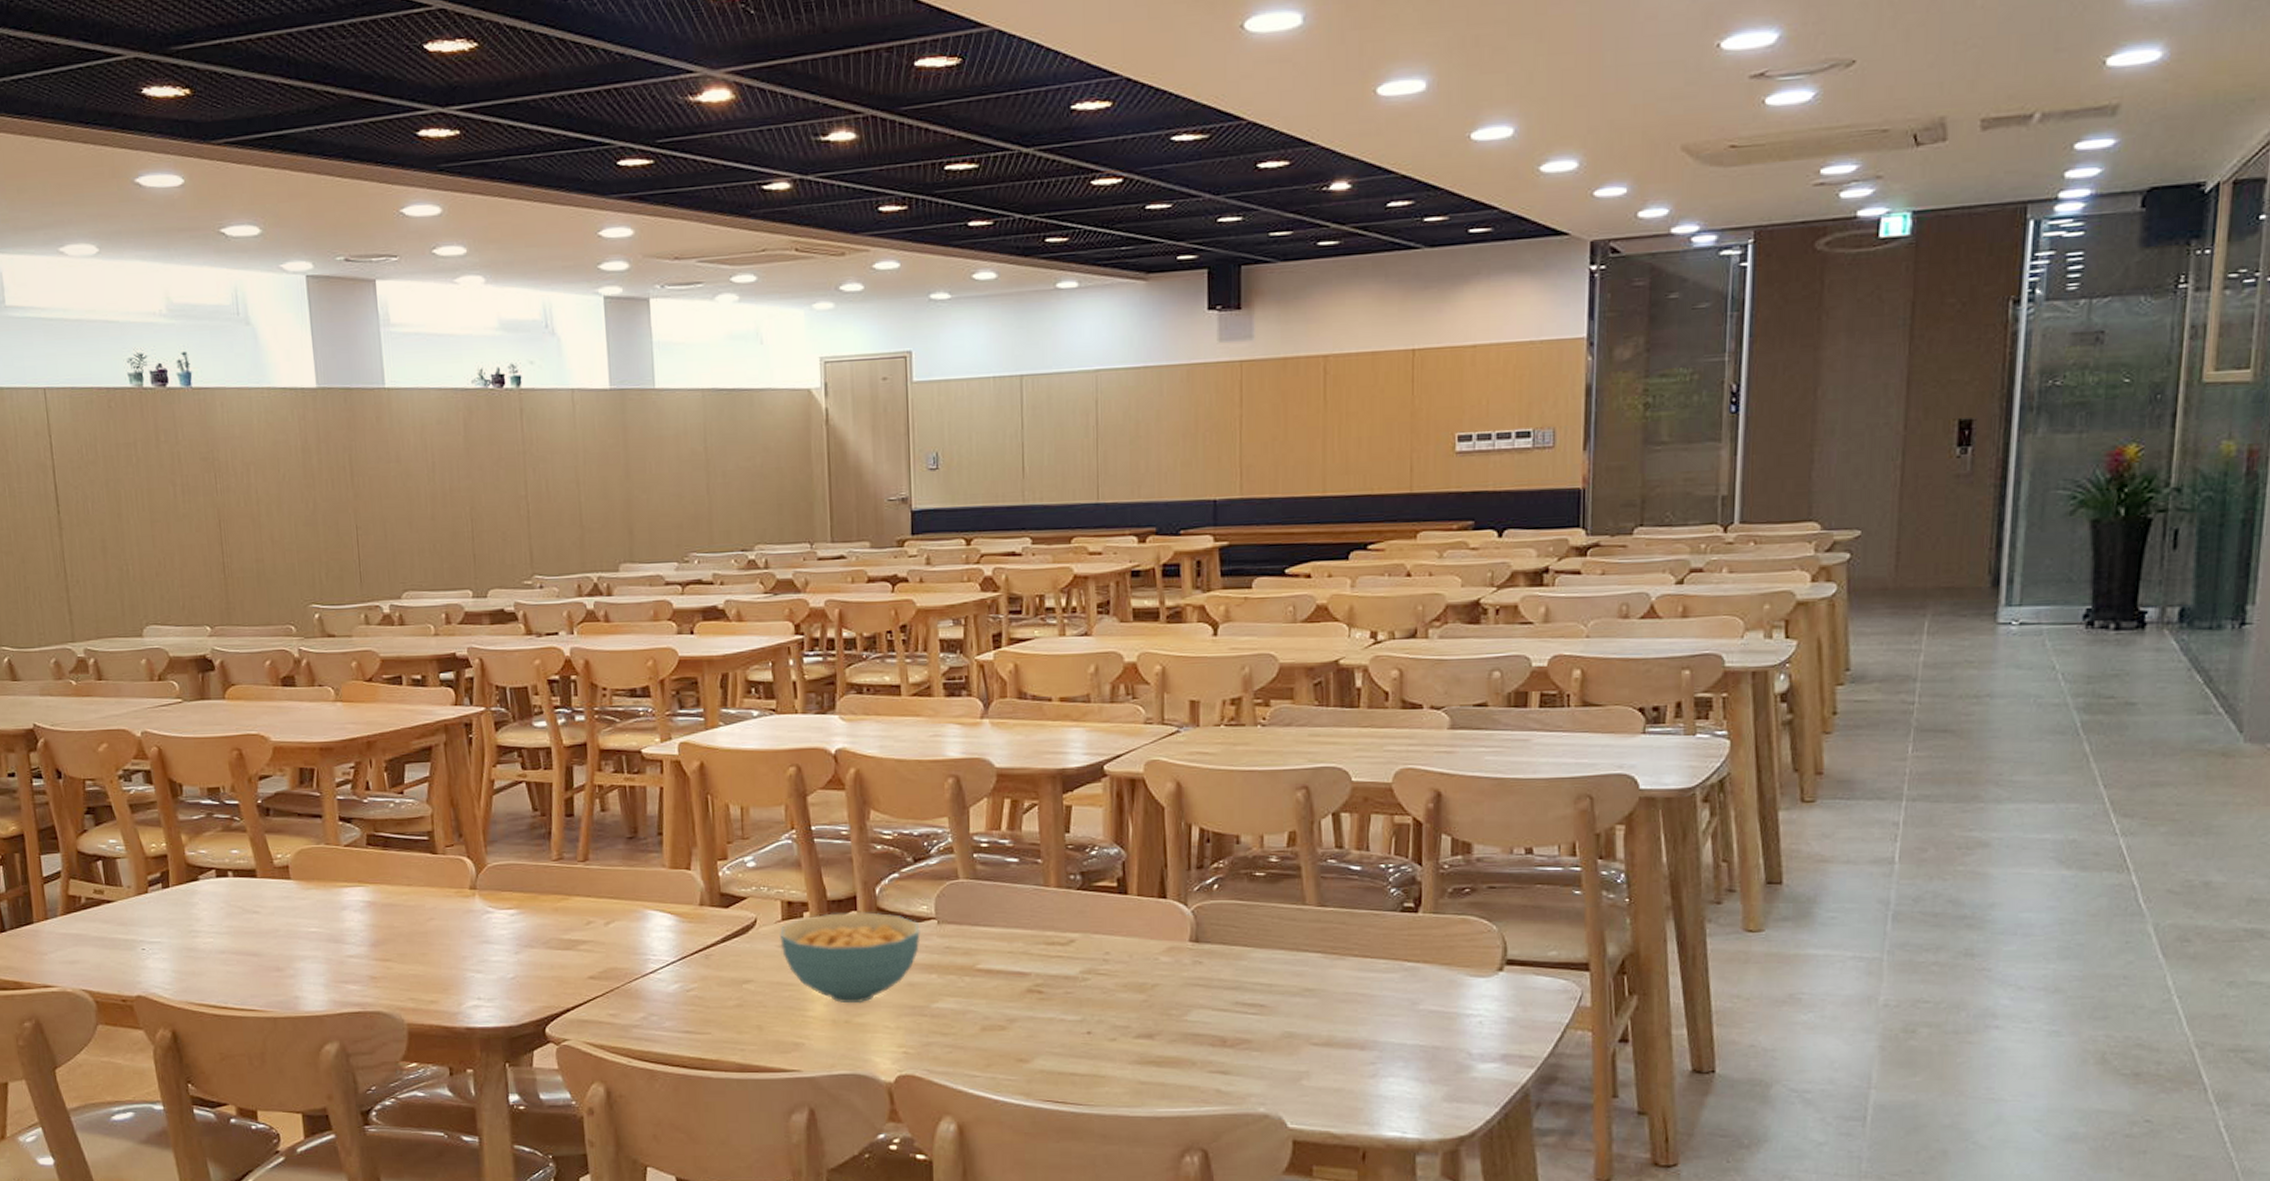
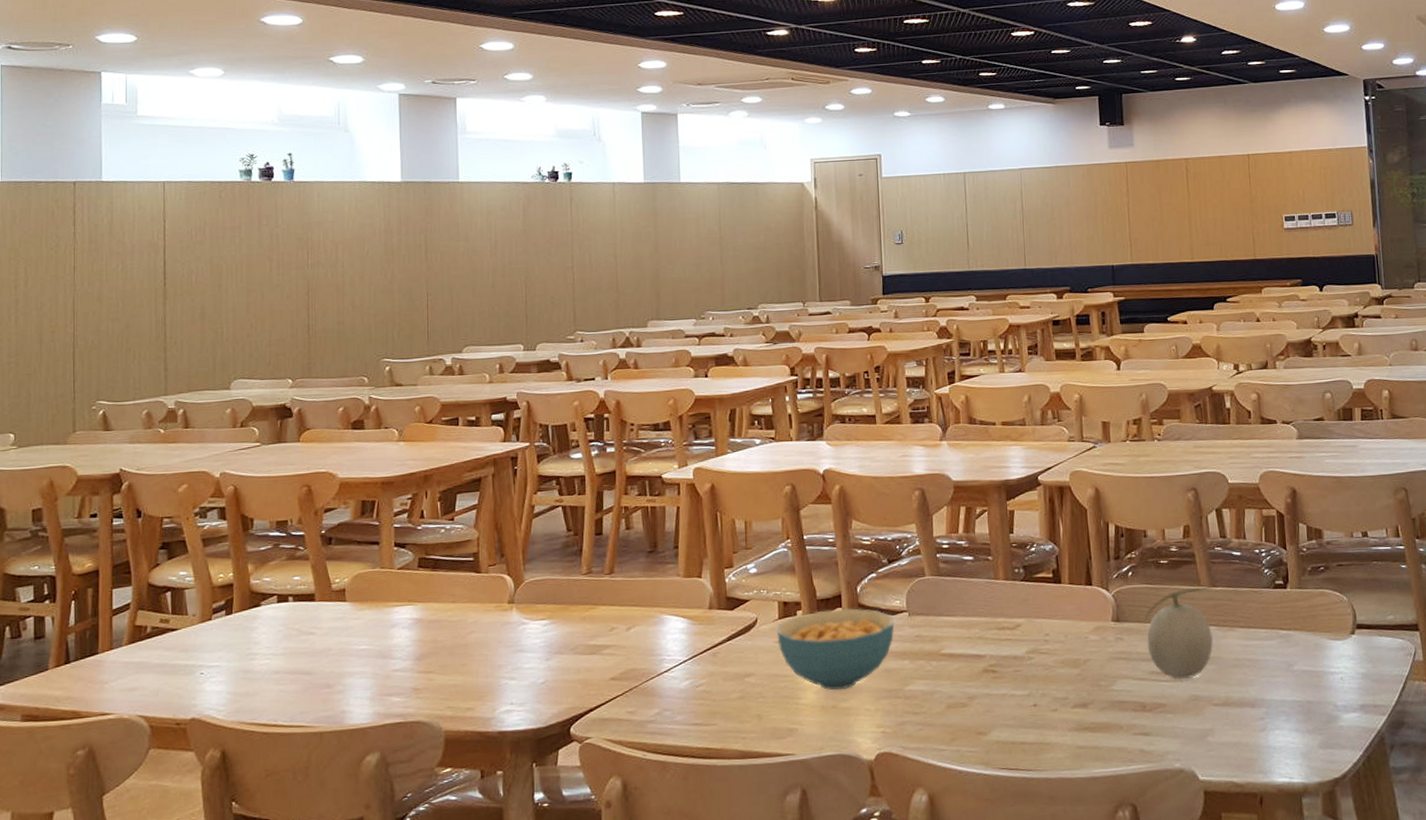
fruit: none [1231,904,1322,1012] -> present [1144,585,1214,679]

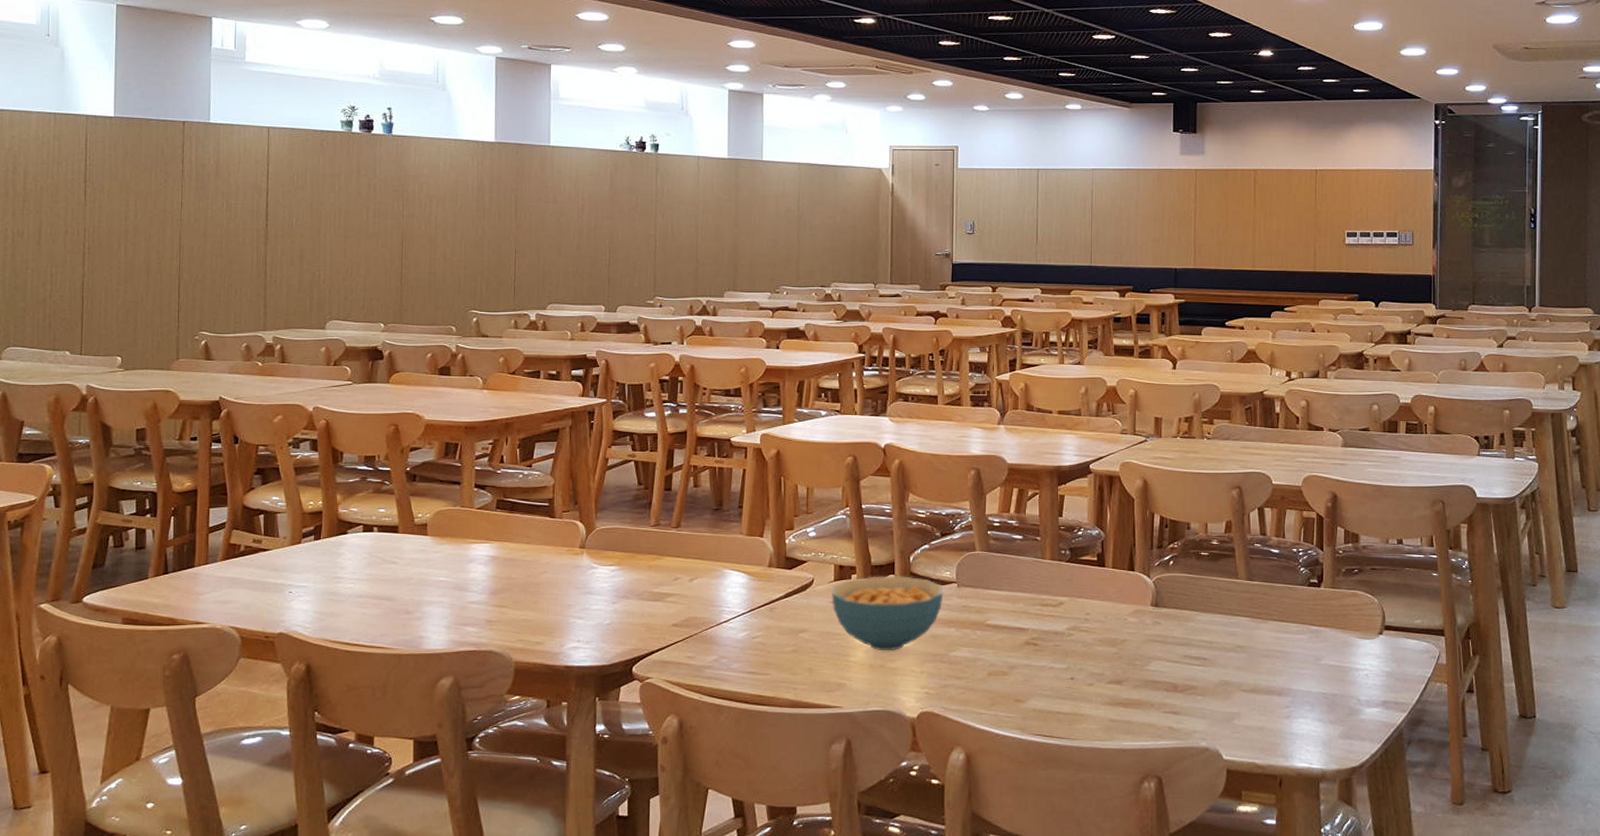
fruit: present [1144,585,1214,679] -> none [1182,579,1250,664]

